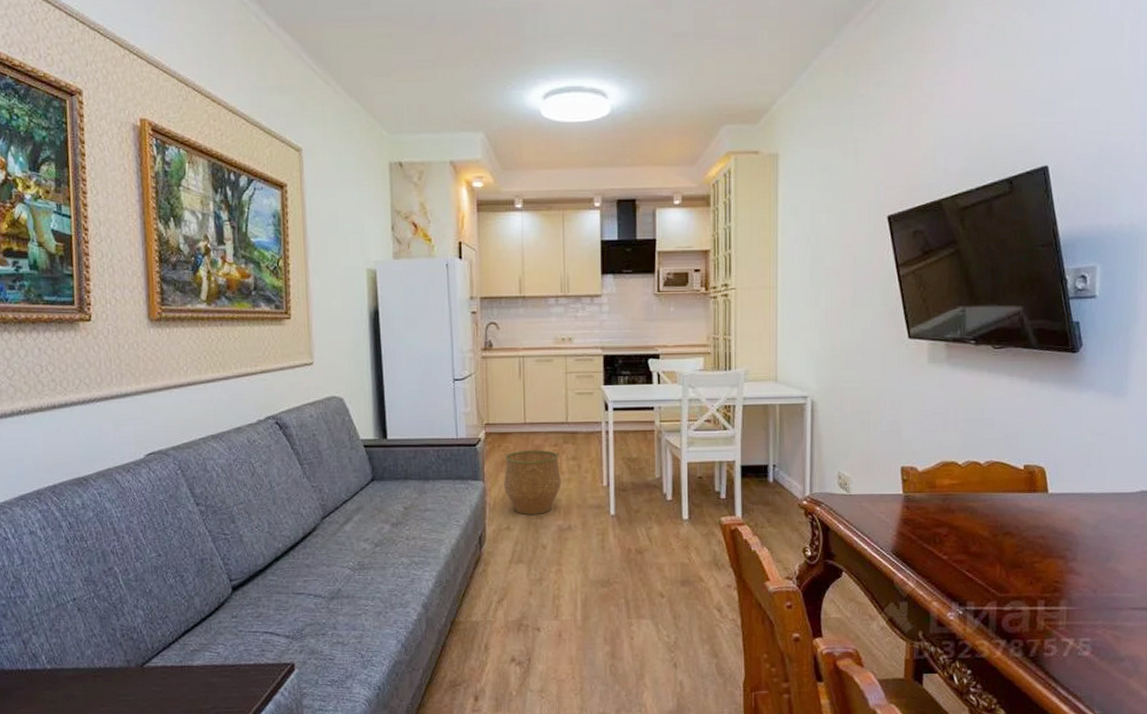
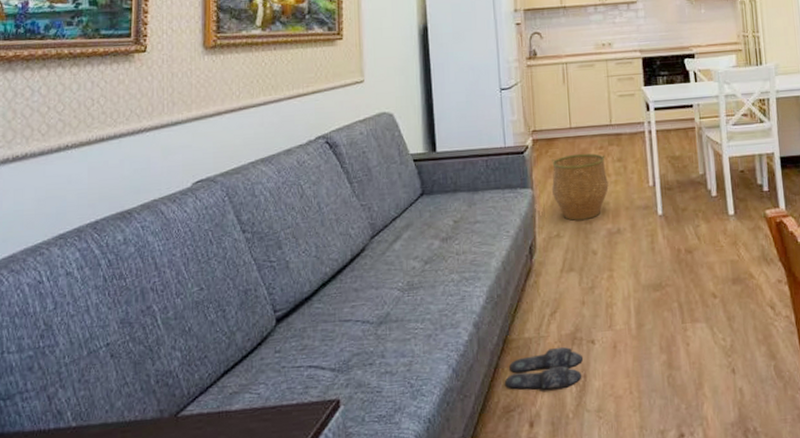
slippers: none [452,631,528,670] -> present [505,346,583,390]

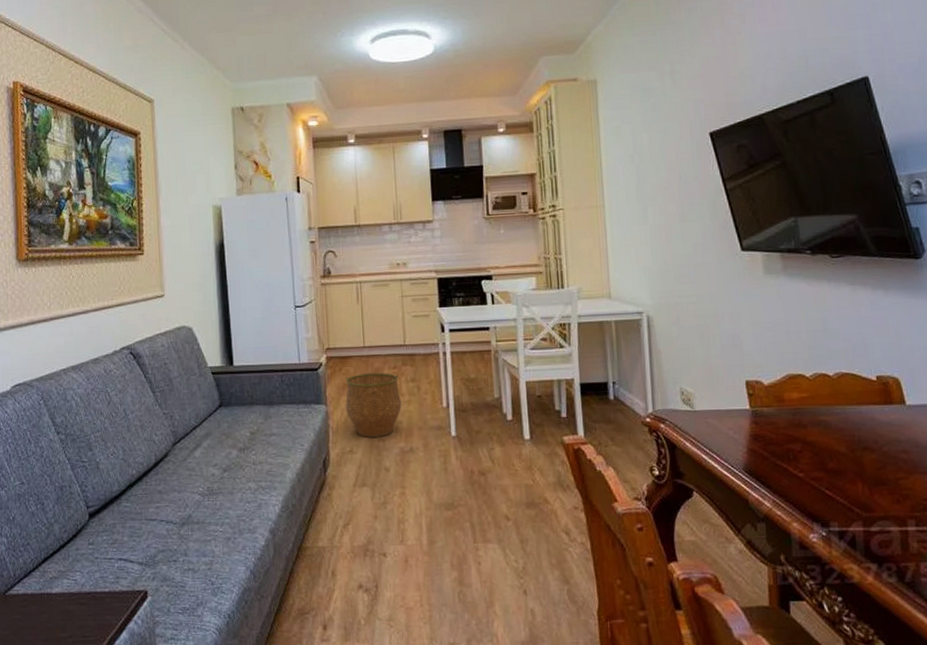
slippers: present [505,346,583,390] -> none [300,557,374,597]

